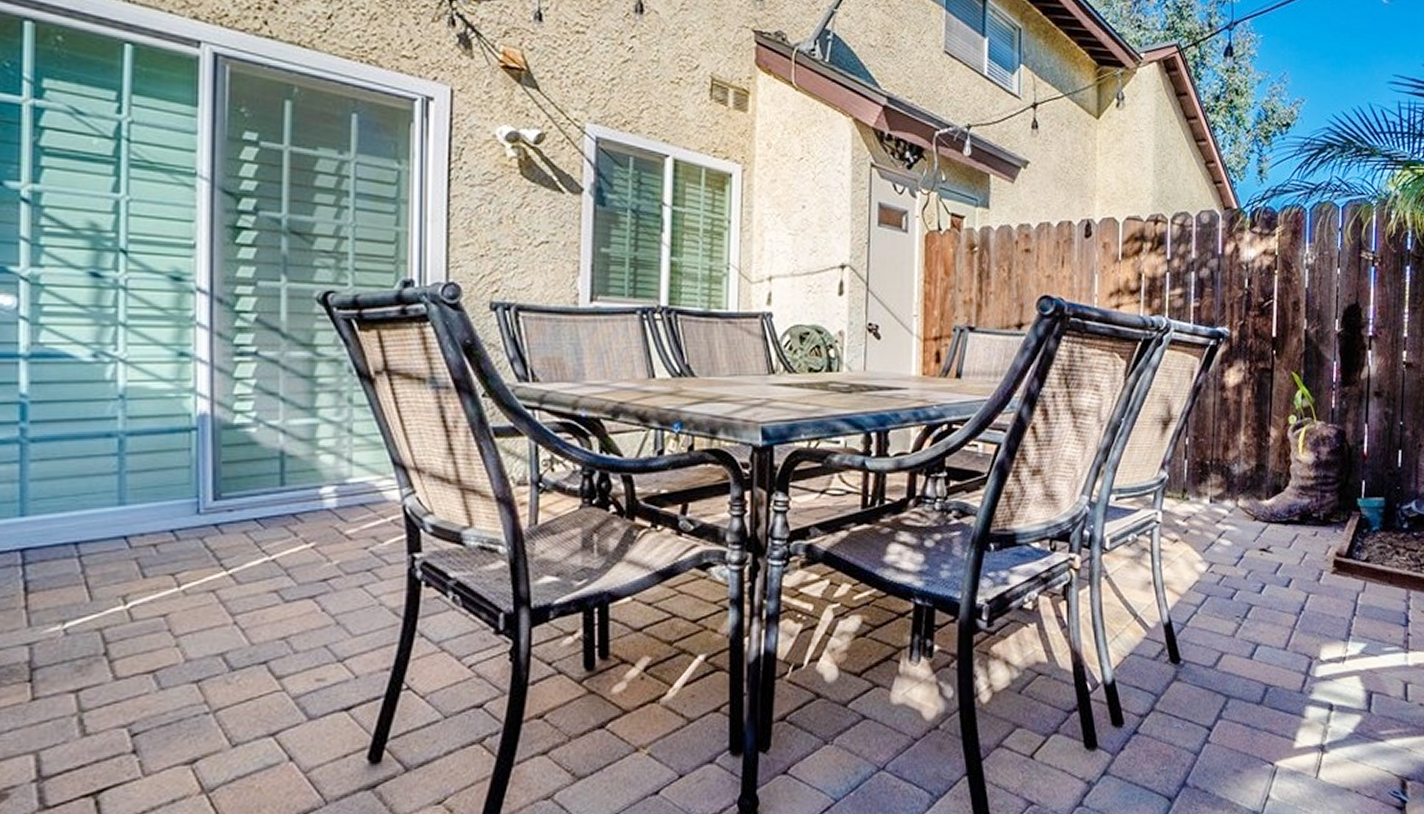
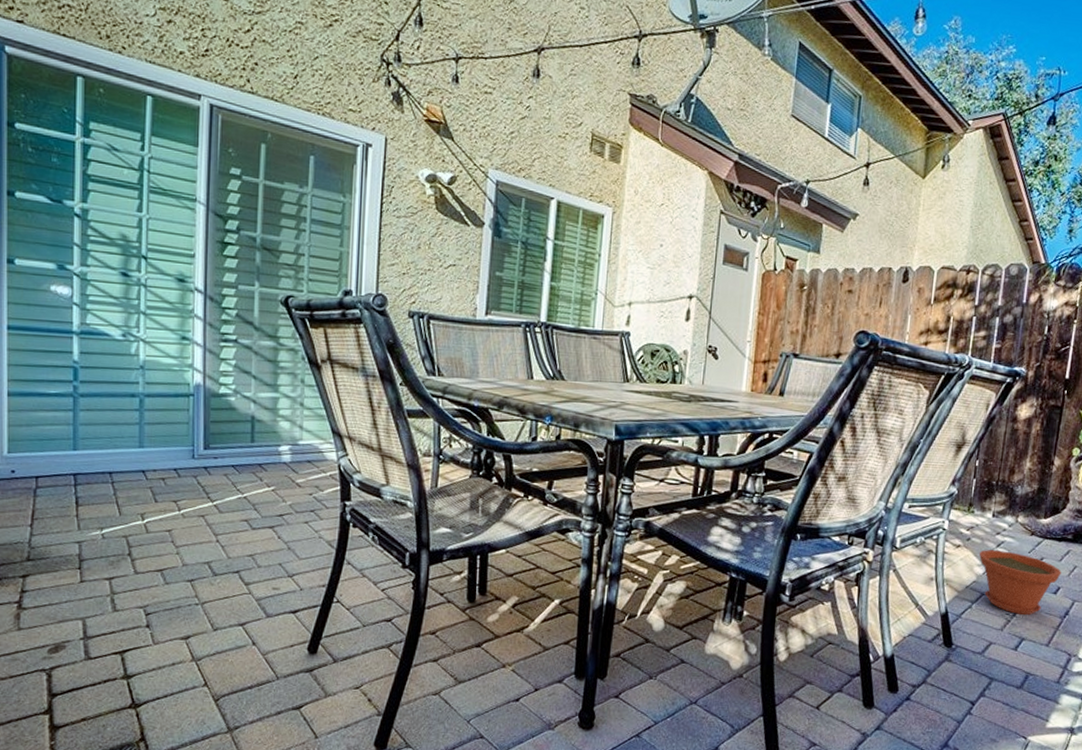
plant pot: none [1199,541,1291,616] -> present [978,550,1062,616]

